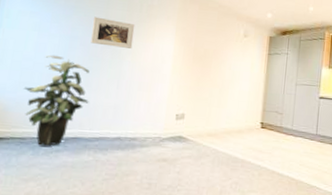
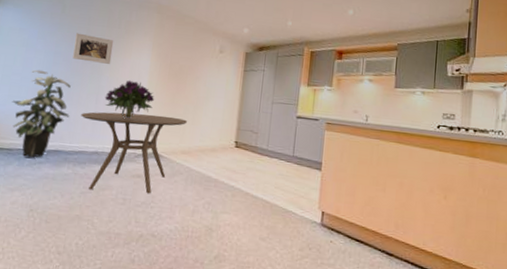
dining table: none [101,97,214,177] -> present [81,111,188,194]
bouquet: none [126,64,180,104] -> present [104,80,155,119]

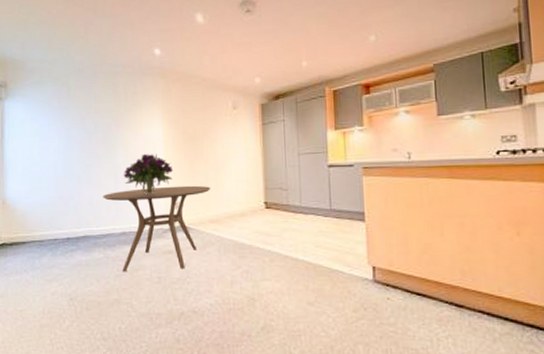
indoor plant: present [12,69,71,158] -> none [35,157,92,247]
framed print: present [73,33,114,64] -> none [85,113,124,141]

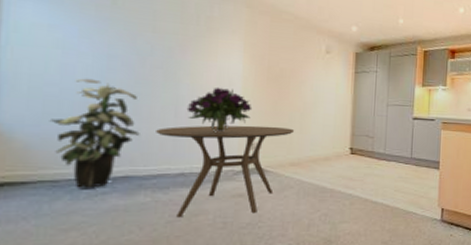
indoor plant: none [35,157,92,247] -> present [49,78,140,188]

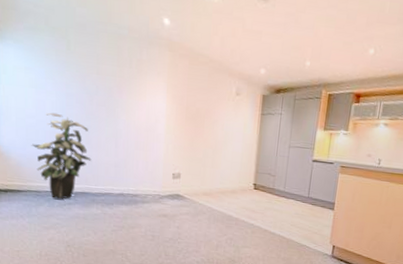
dining table: present [156,125,295,218] -> none [102,155,208,231]
bouquet: present [186,87,253,133] -> none [124,123,174,163]

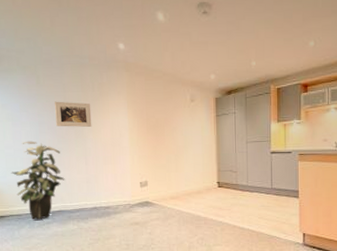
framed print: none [86,72,127,107] -> present [55,101,92,127]

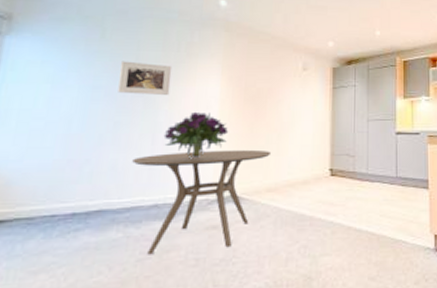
indoor plant: present [11,141,65,220] -> none [32,110,117,225]
dining table: none [75,167,172,241] -> present [132,149,272,255]
bouquet: none [93,139,139,175] -> present [163,111,229,159]

